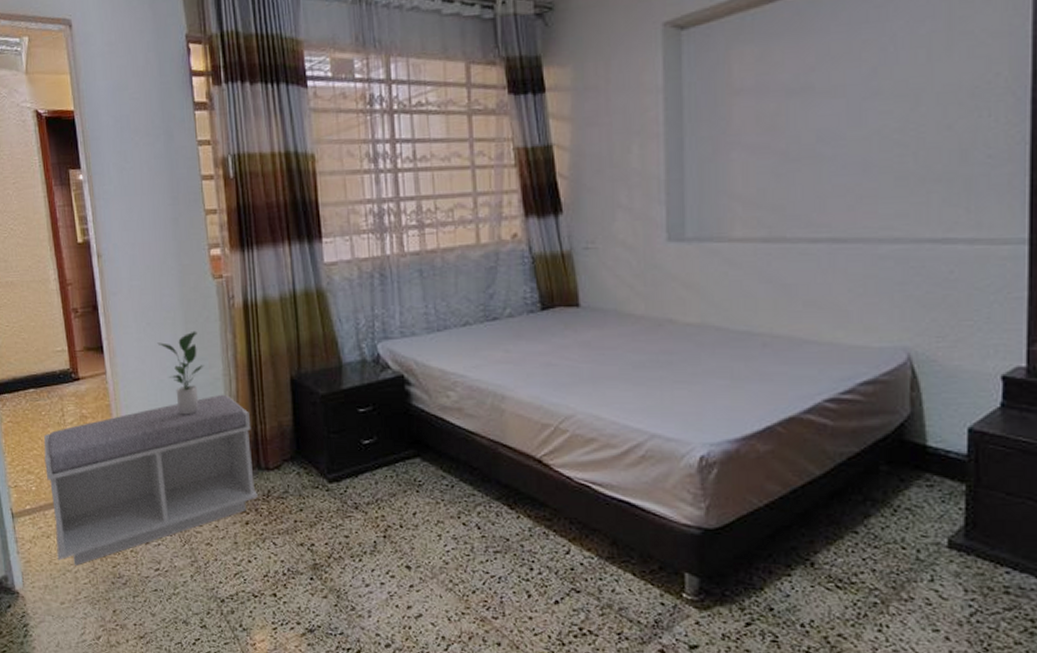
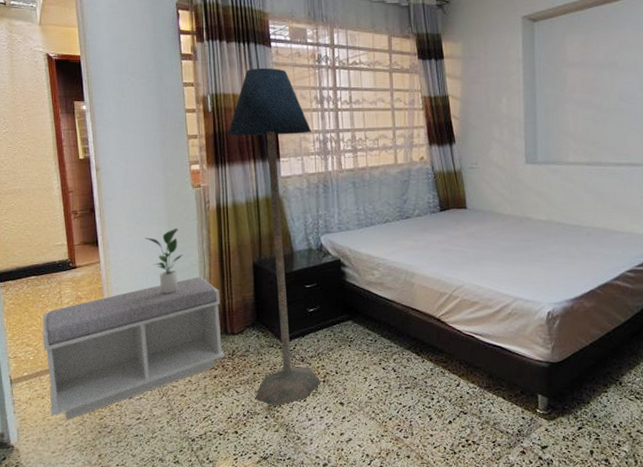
floor lamp: none [255,116,381,565] -> present [228,67,321,406]

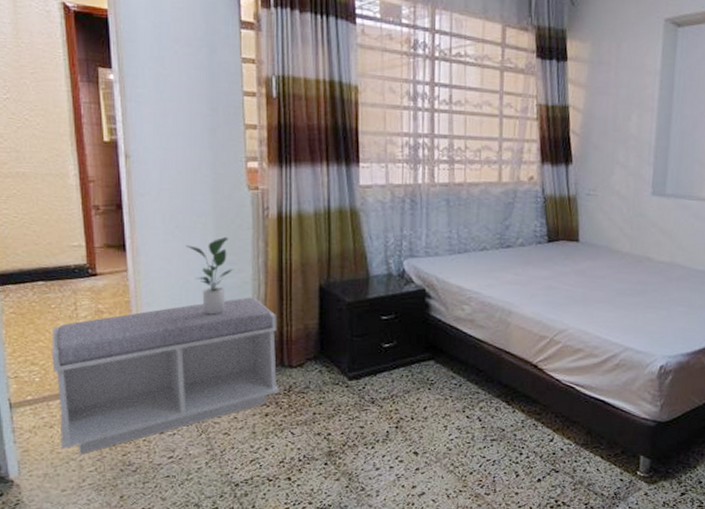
floor lamp: present [228,67,321,406] -> none [296,48,401,452]

